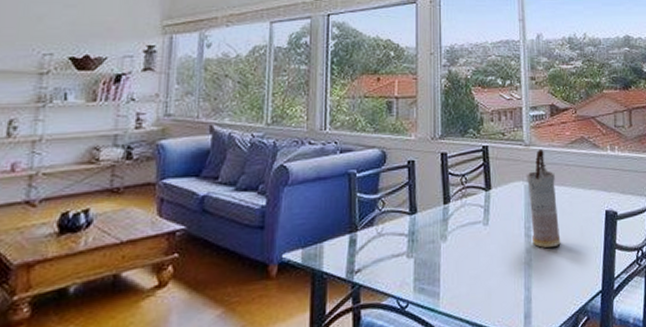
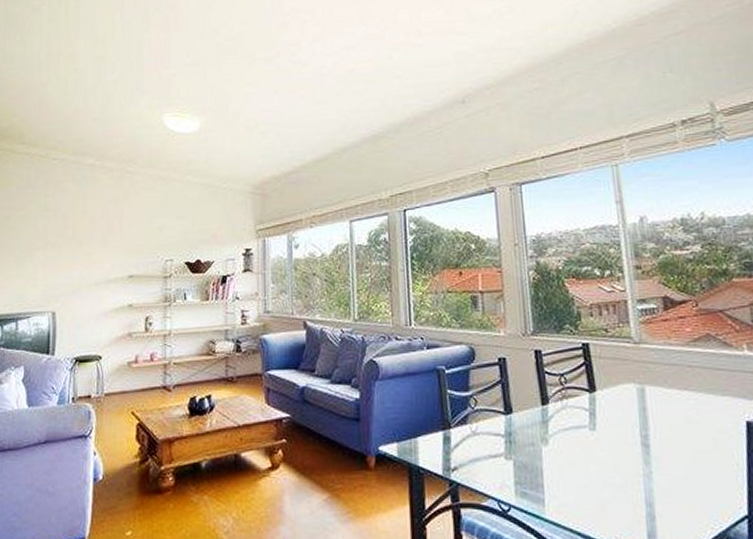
vase: present [526,148,561,248] -> none [637,347,689,460]

